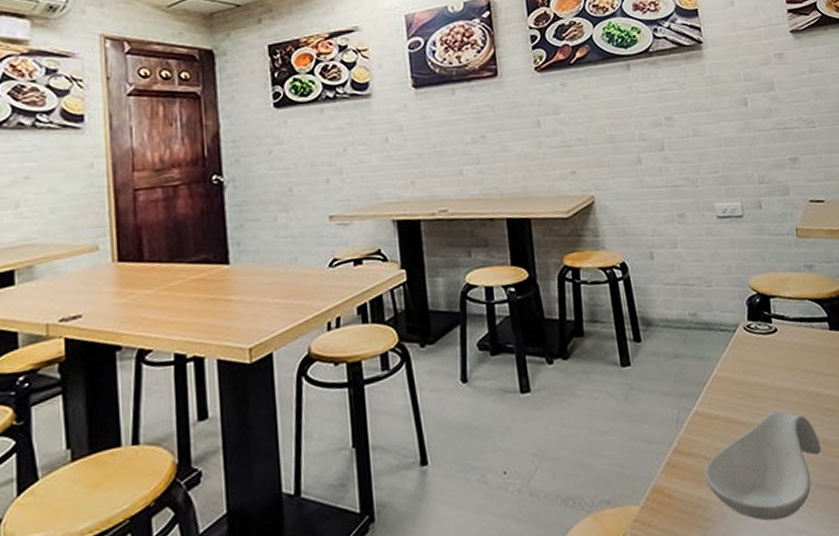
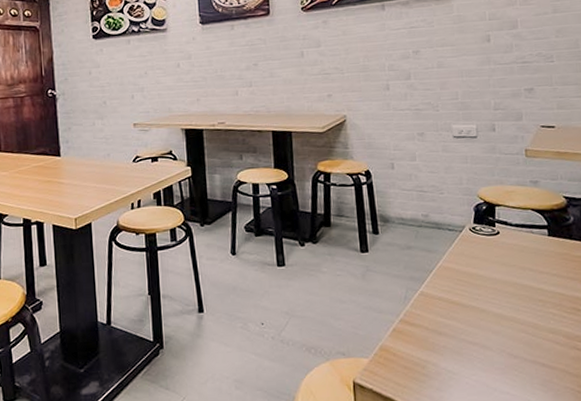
spoon rest: present [704,410,822,521] -> none [424,297,530,383]

